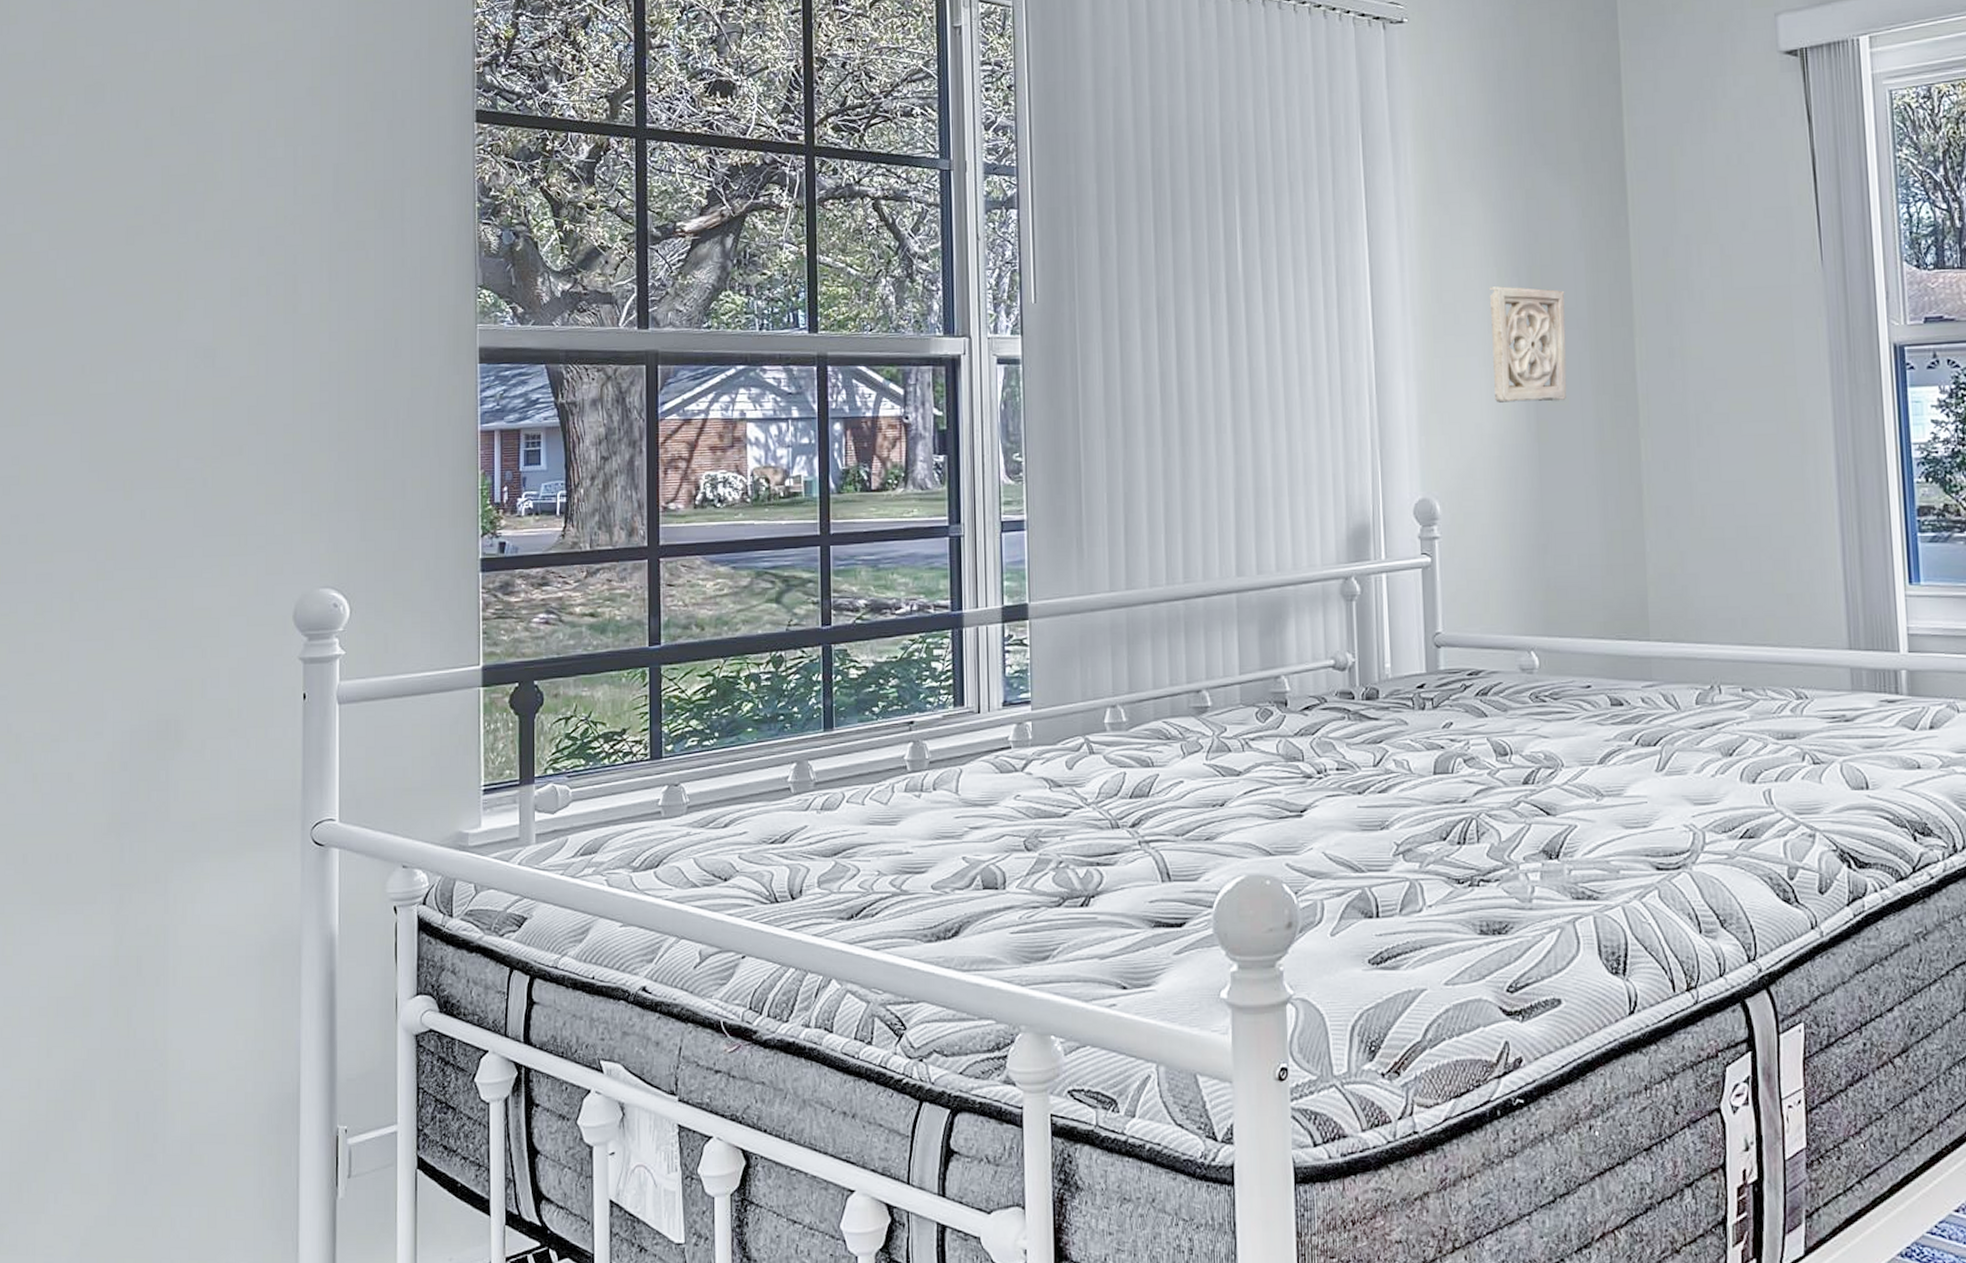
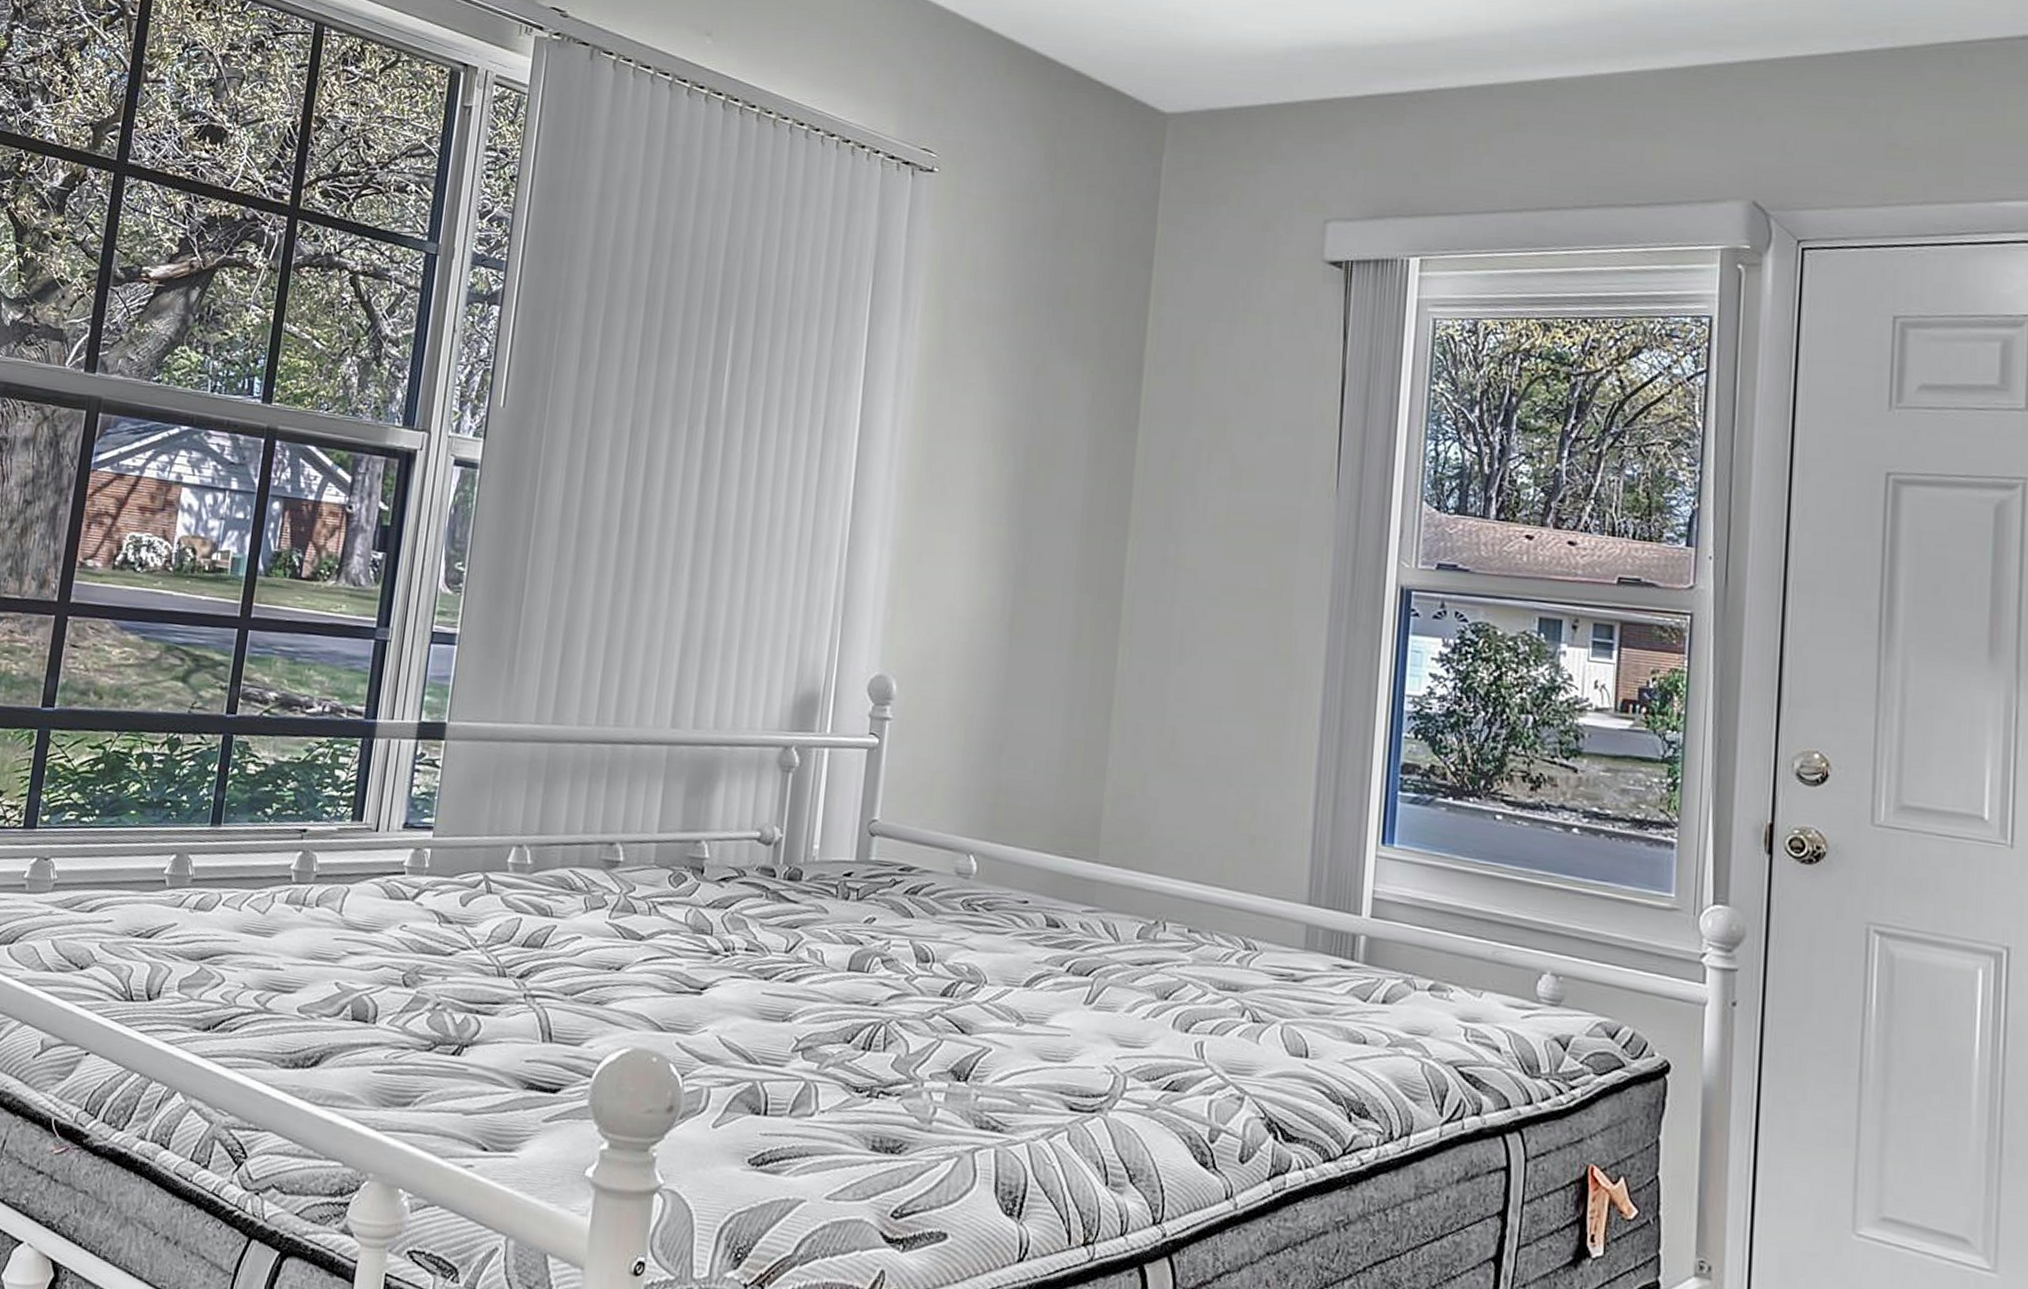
wall ornament: present [1488,286,1567,403] -> none [971,462,1062,594]

